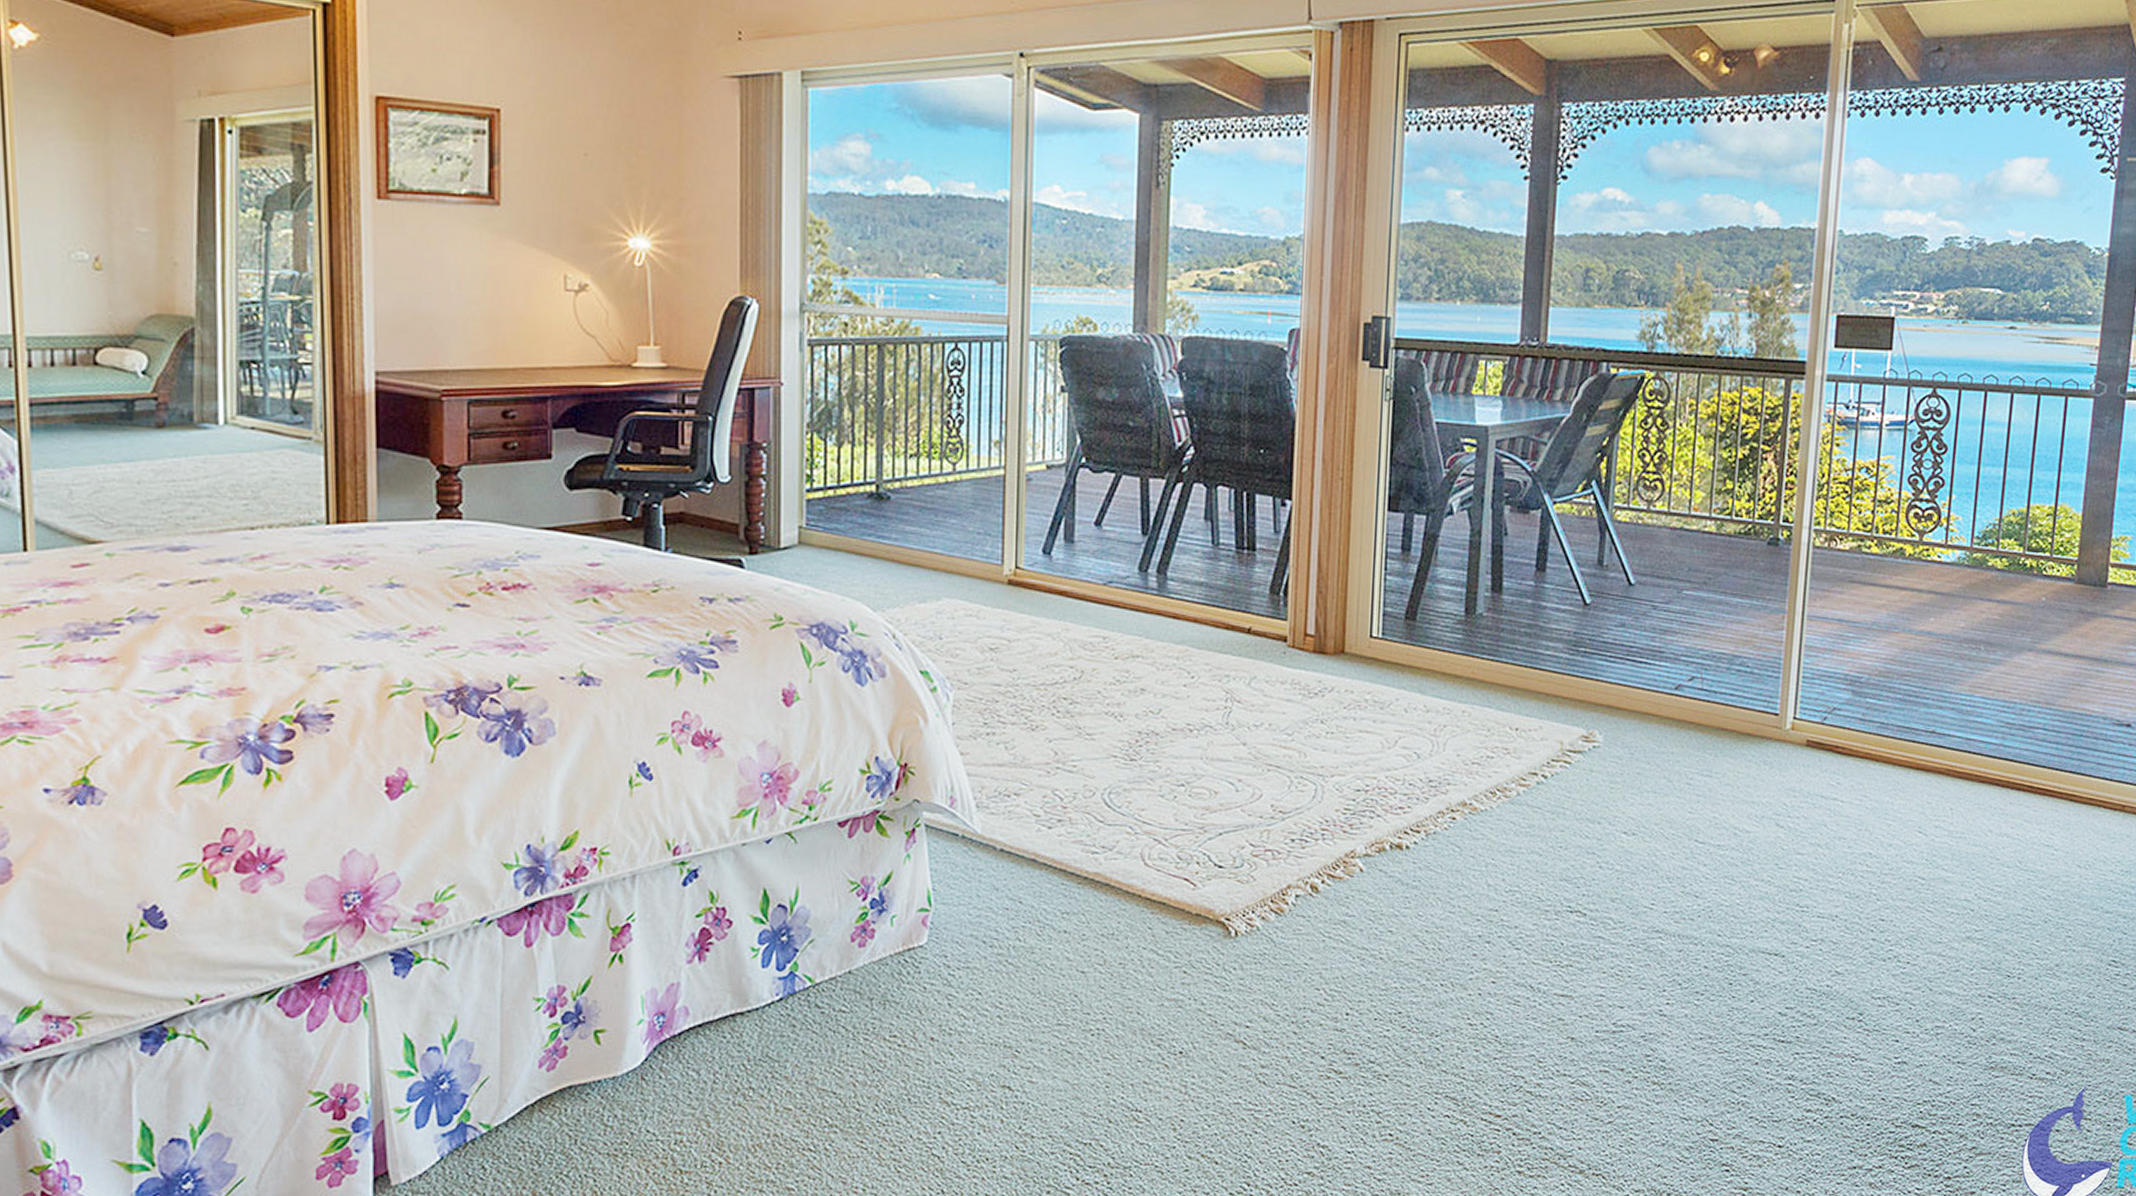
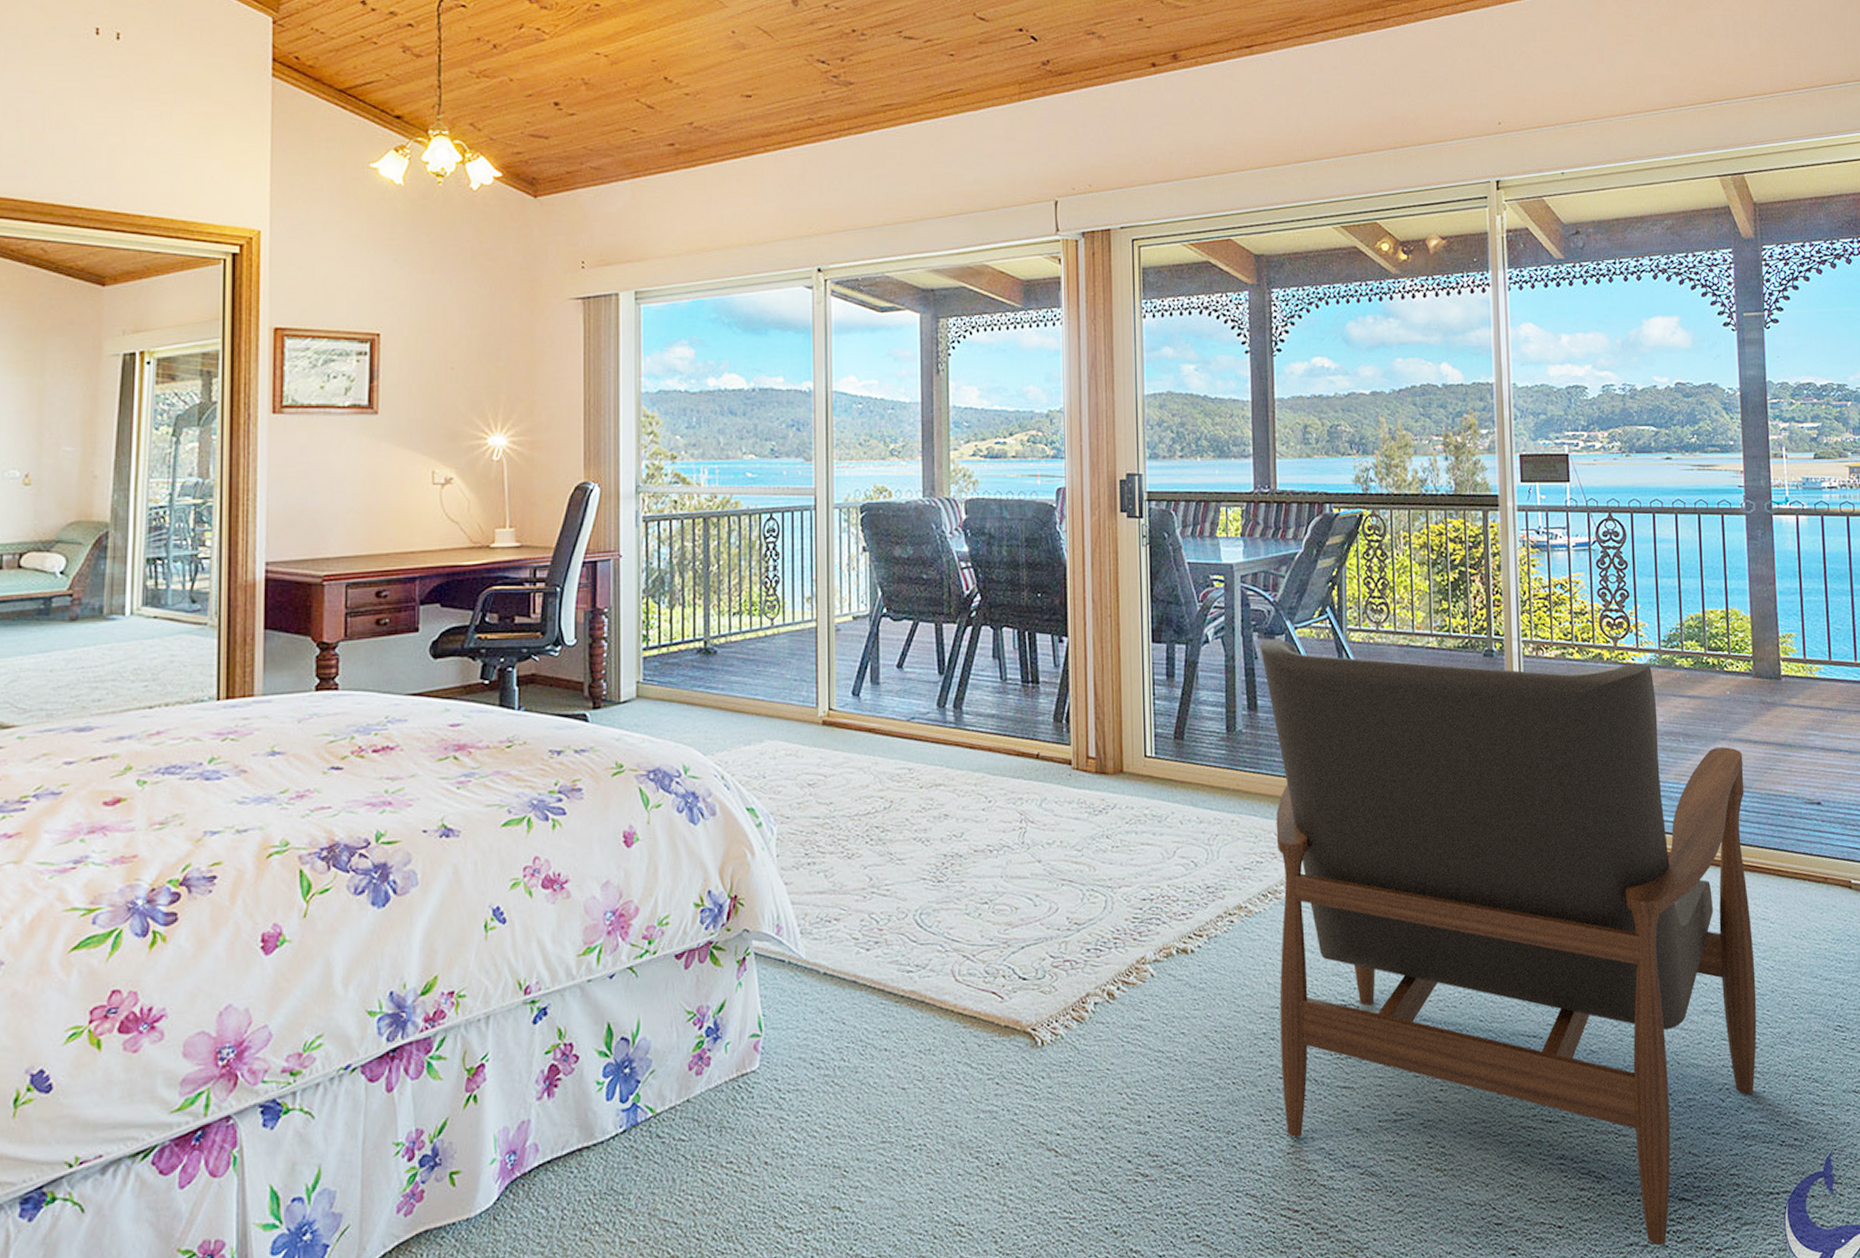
armchair: none [1494,513,2050,1170] -> present [1259,639,1757,1246]

